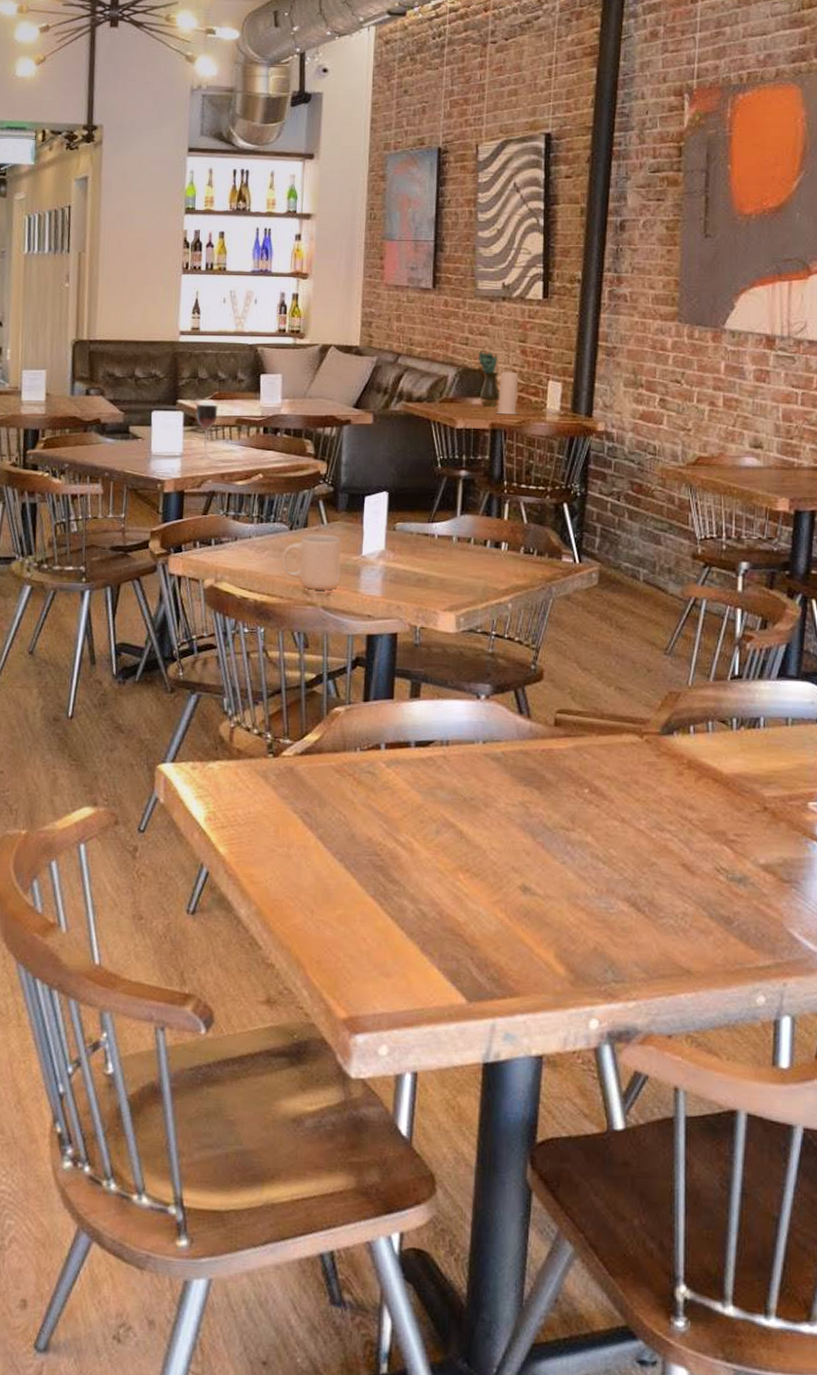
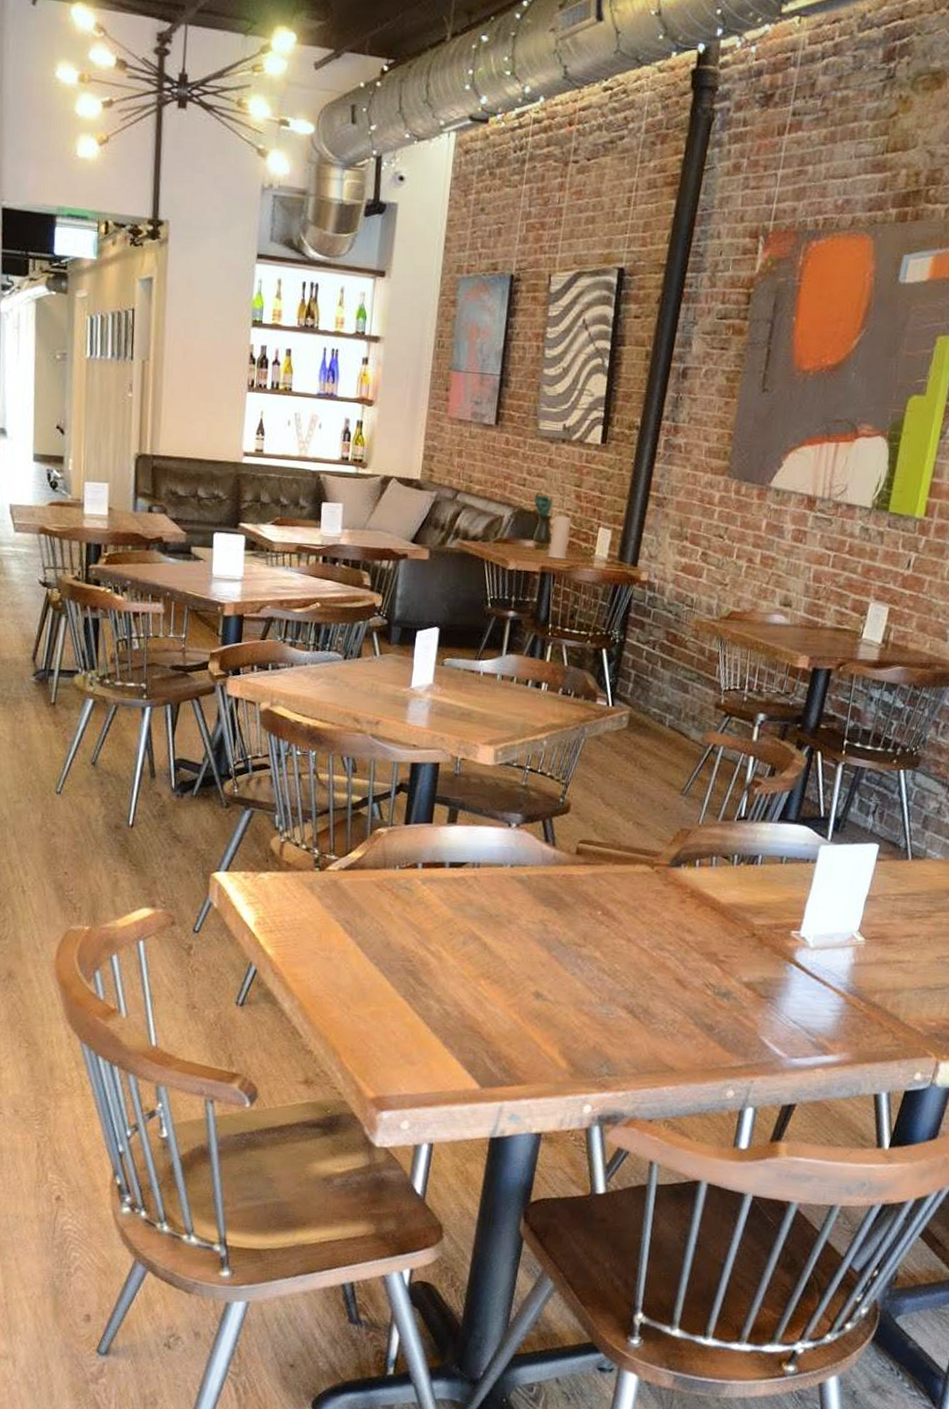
wineglass: present [195,404,218,460] -> none [255,528,279,586]
cup: present [281,534,341,591] -> none [334,664,392,719]

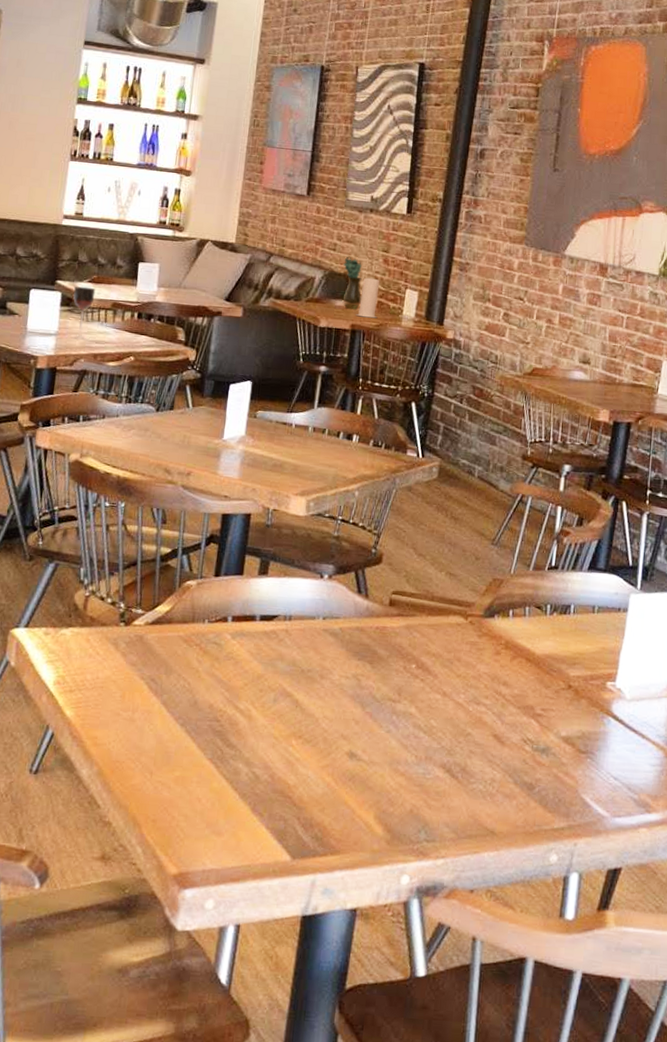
wineglass: none [255,528,279,586] -> present [70,286,96,340]

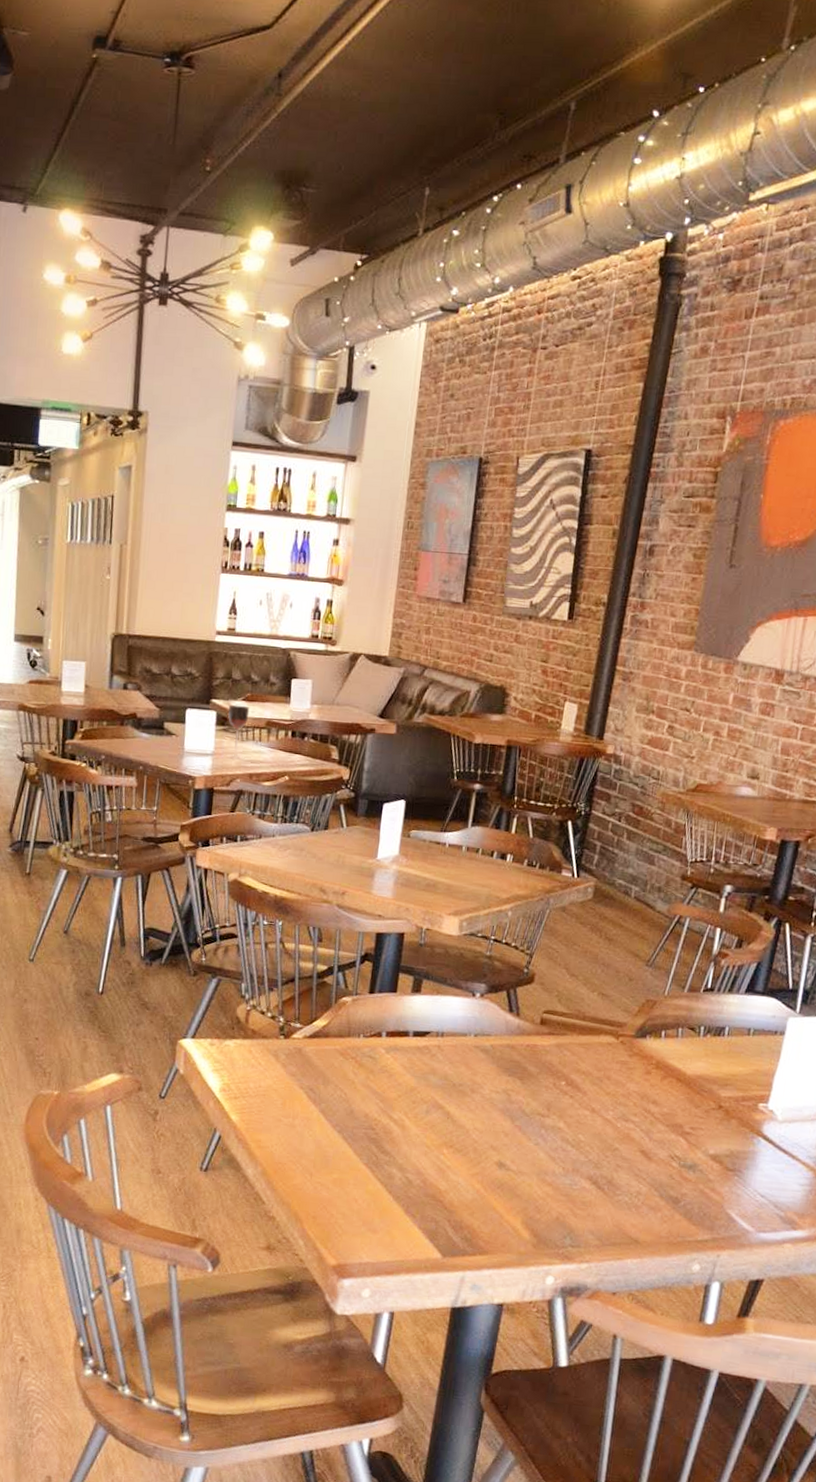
vase: present [343,256,362,311] -> none [499,667,519,726]
candle: present [355,277,380,318] -> none [511,690,538,733]

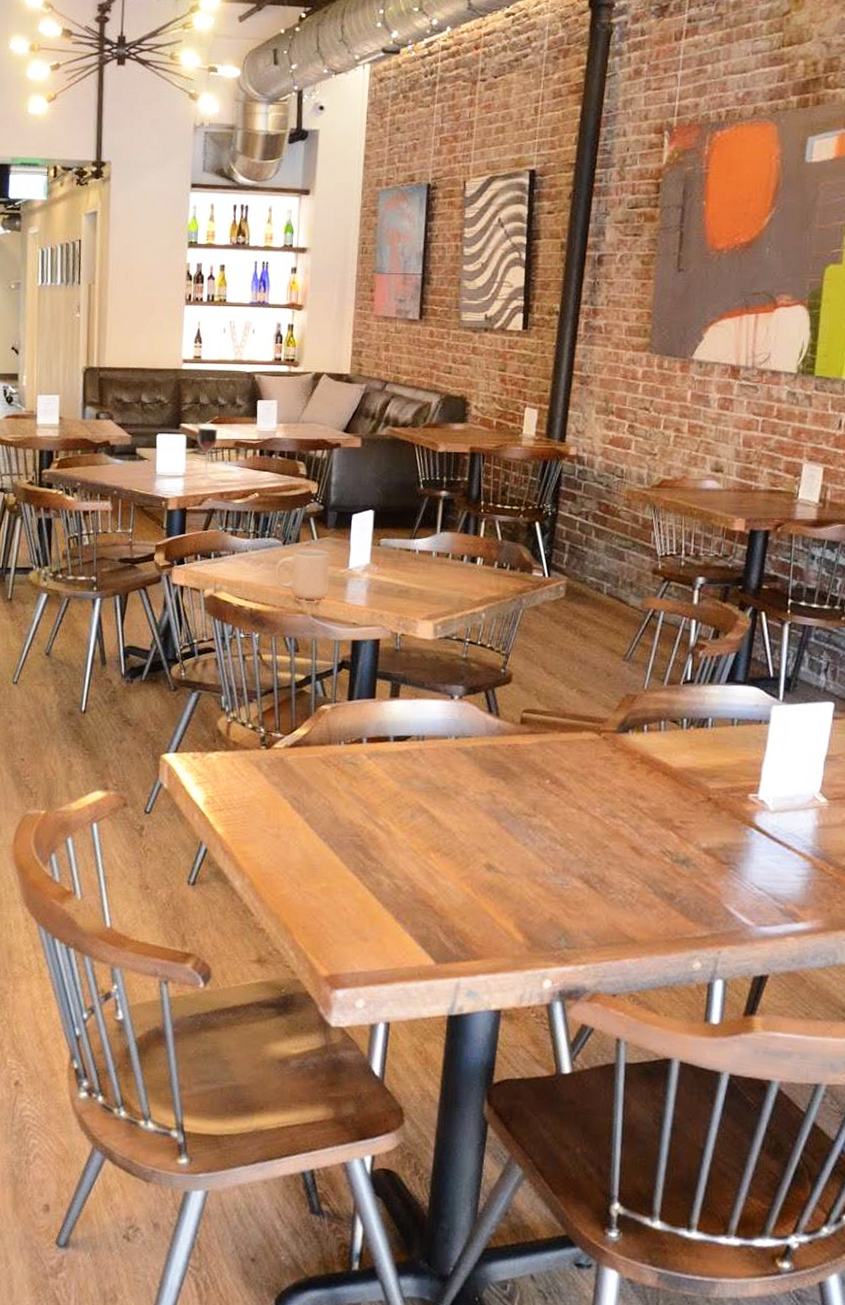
cup: none [301,836,358,890] -> present [275,548,330,600]

